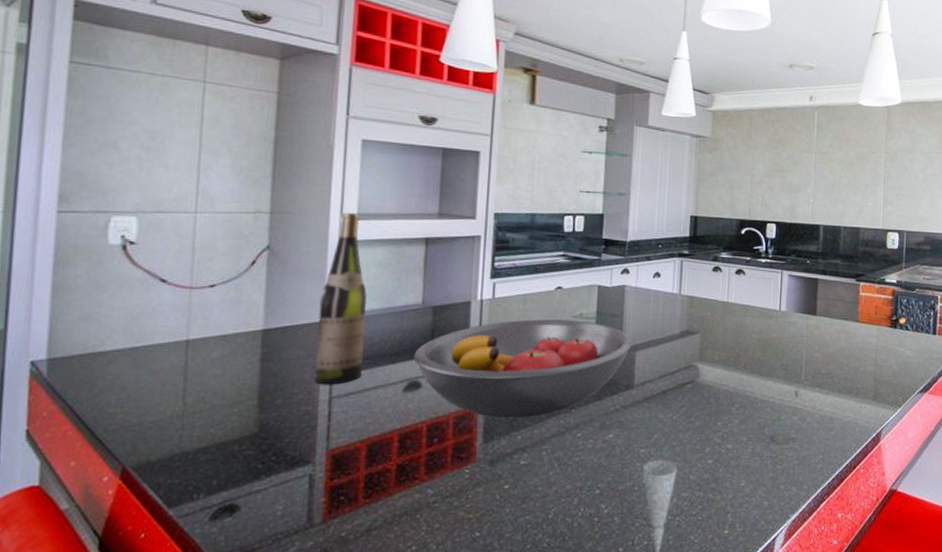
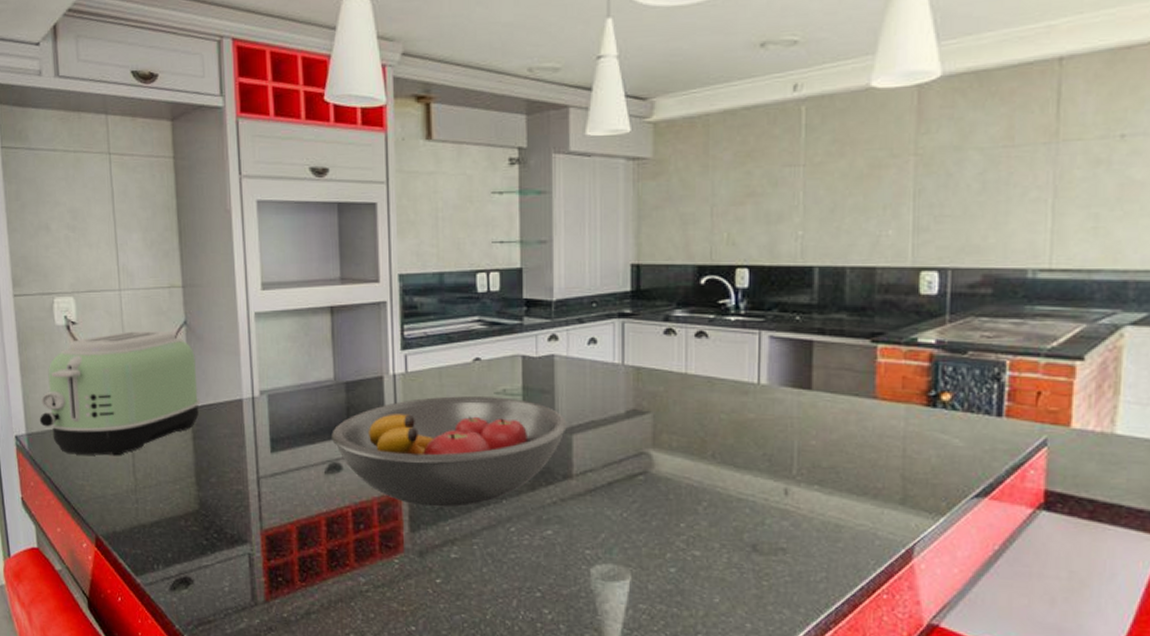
toaster: none [67,253,275,381] -> present [39,330,201,456]
wine bottle: present [314,212,367,385] -> none [237,282,284,465]

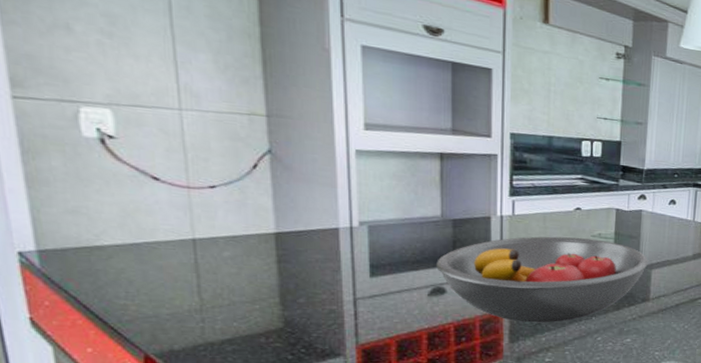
toaster: present [39,330,201,456] -> none [57,152,288,277]

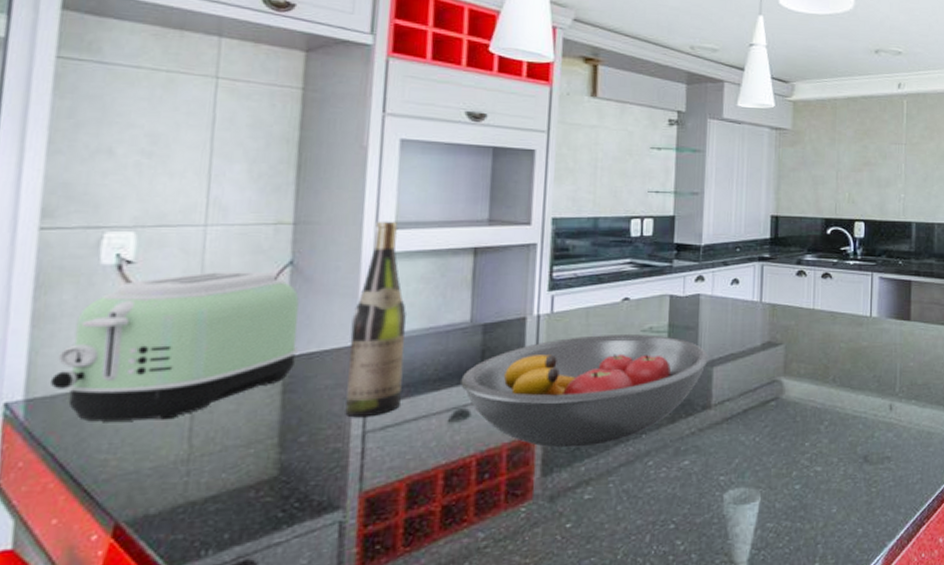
toaster: none [57,152,288,277] -> present [49,271,299,422]
wine bottle: none [333,121,384,287] -> present [345,221,406,418]

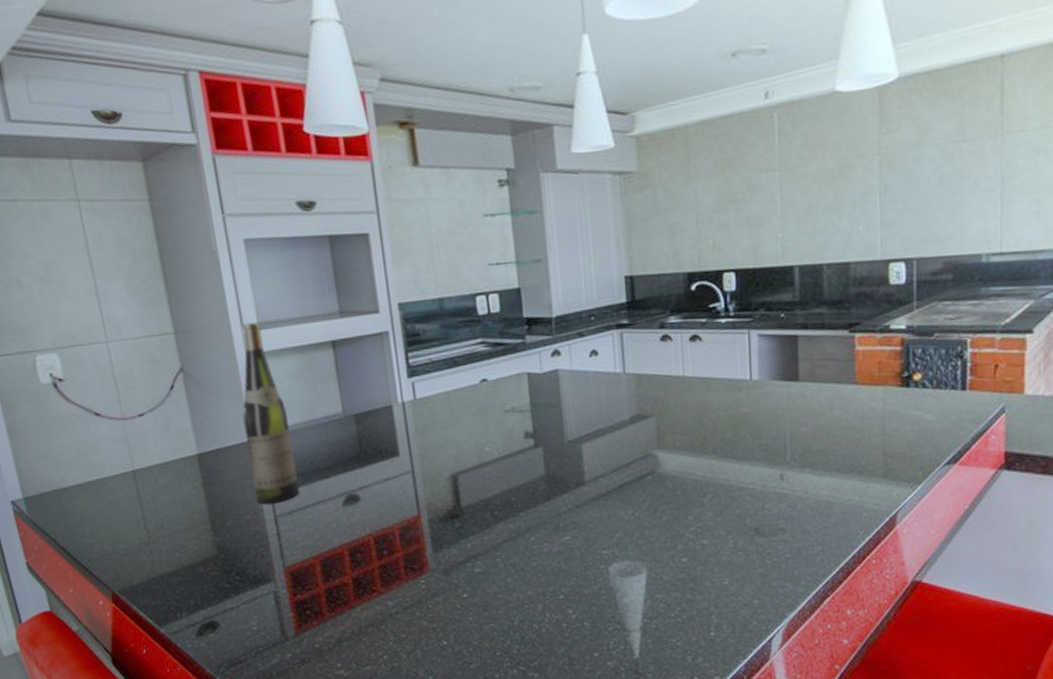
toaster: present [49,271,299,422] -> none [35,379,207,514]
fruit bowl: present [461,334,708,448] -> none [346,414,576,527]

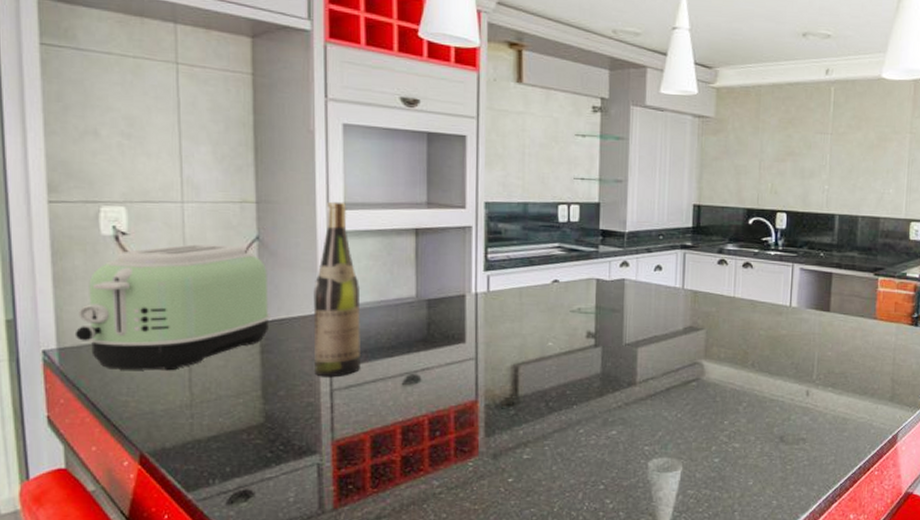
toaster: none [35,379,207,514] -> present [74,244,271,371]

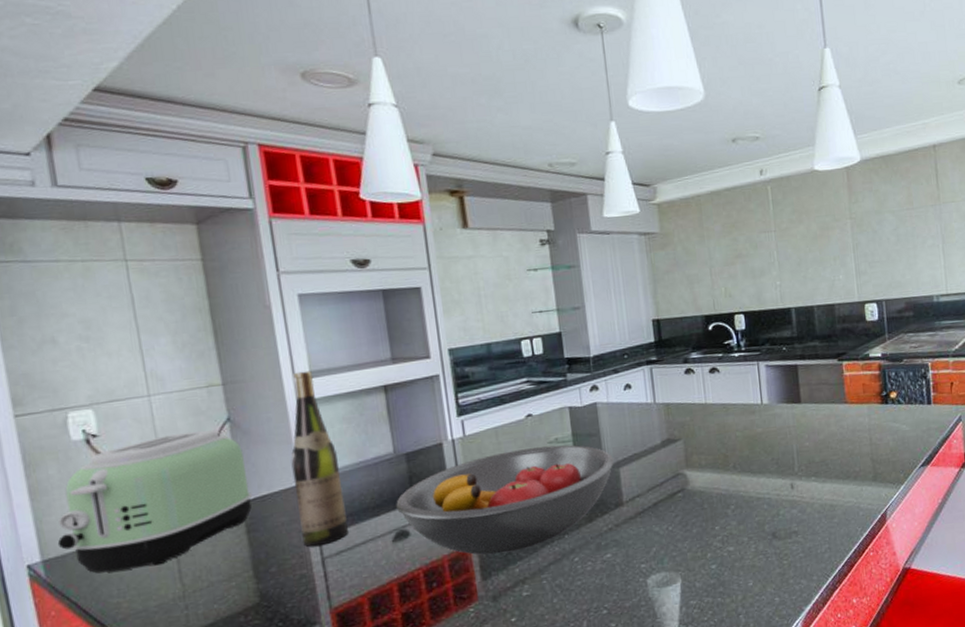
fruit bowl: none [411,313,633,413] -> present [396,445,614,555]

